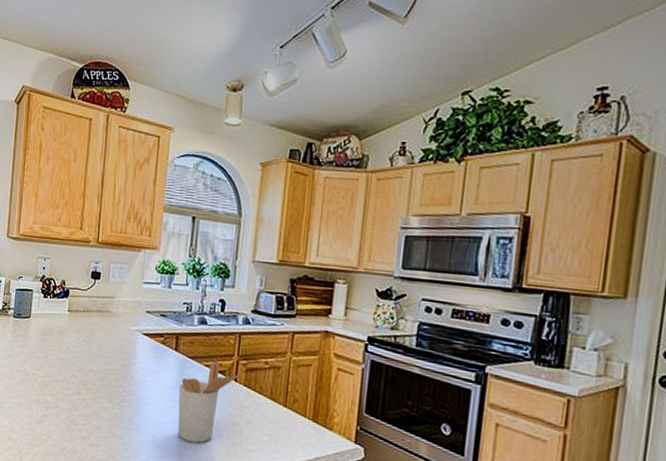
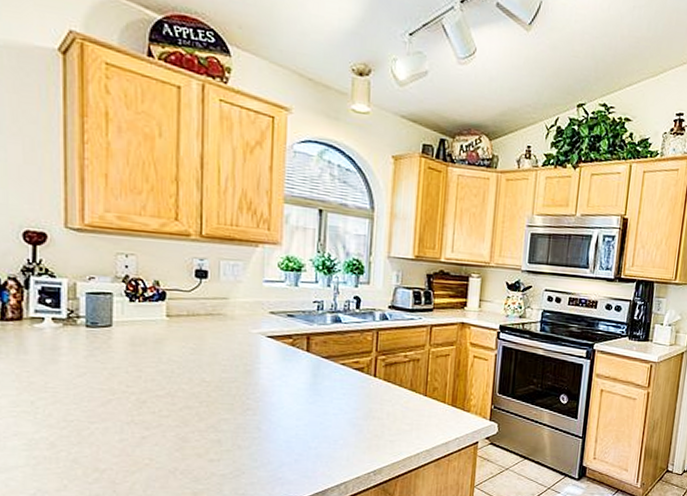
utensil holder: present [177,361,239,443] -> none [313,358,378,441]

